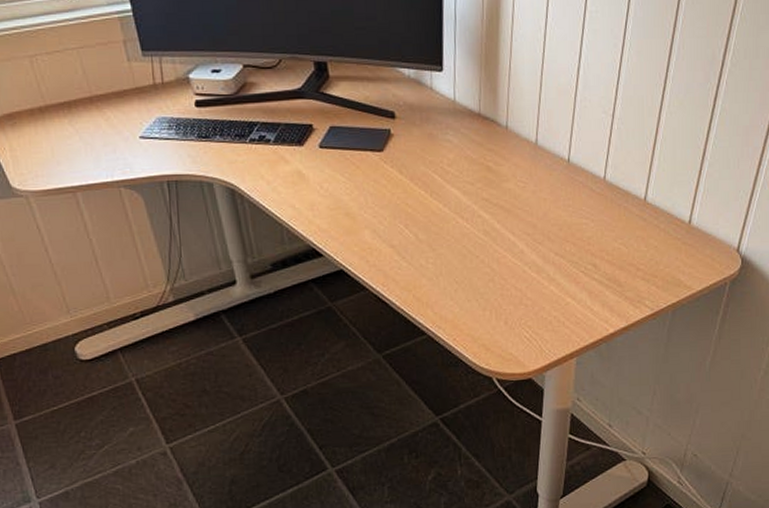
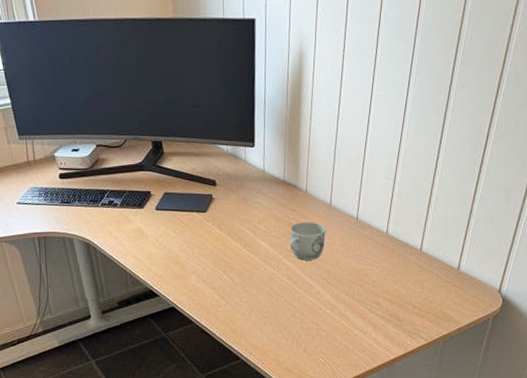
mug: none [486,164,531,212] -> present [289,222,326,260]

